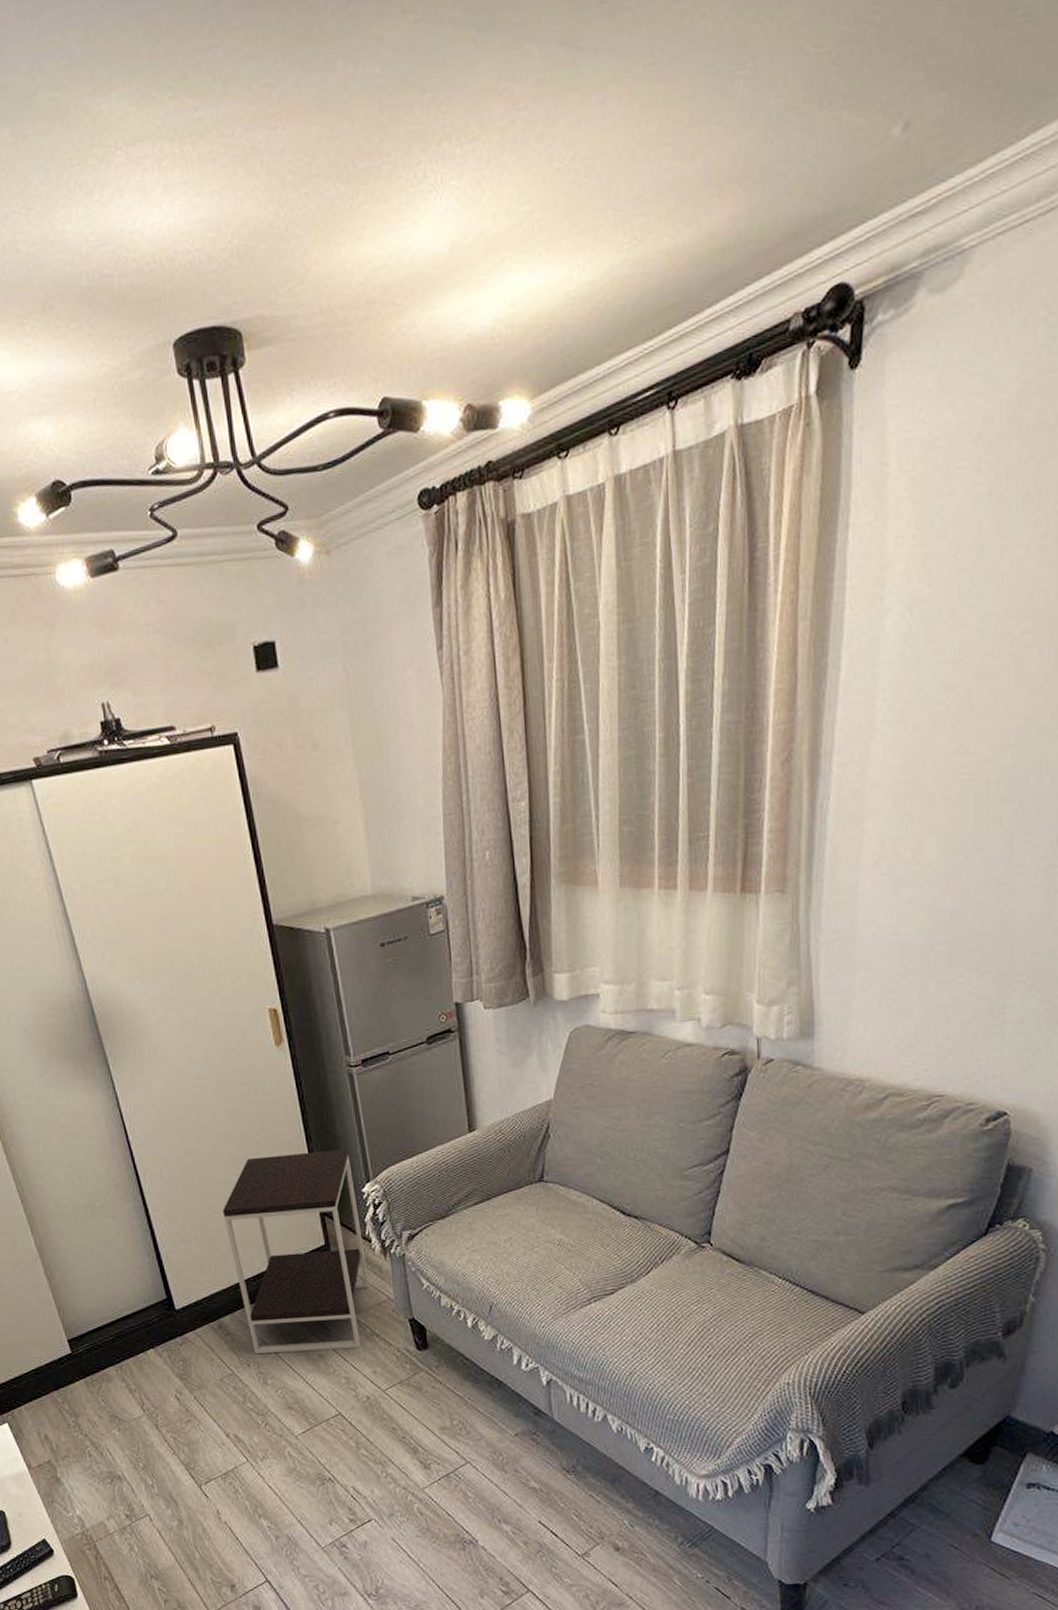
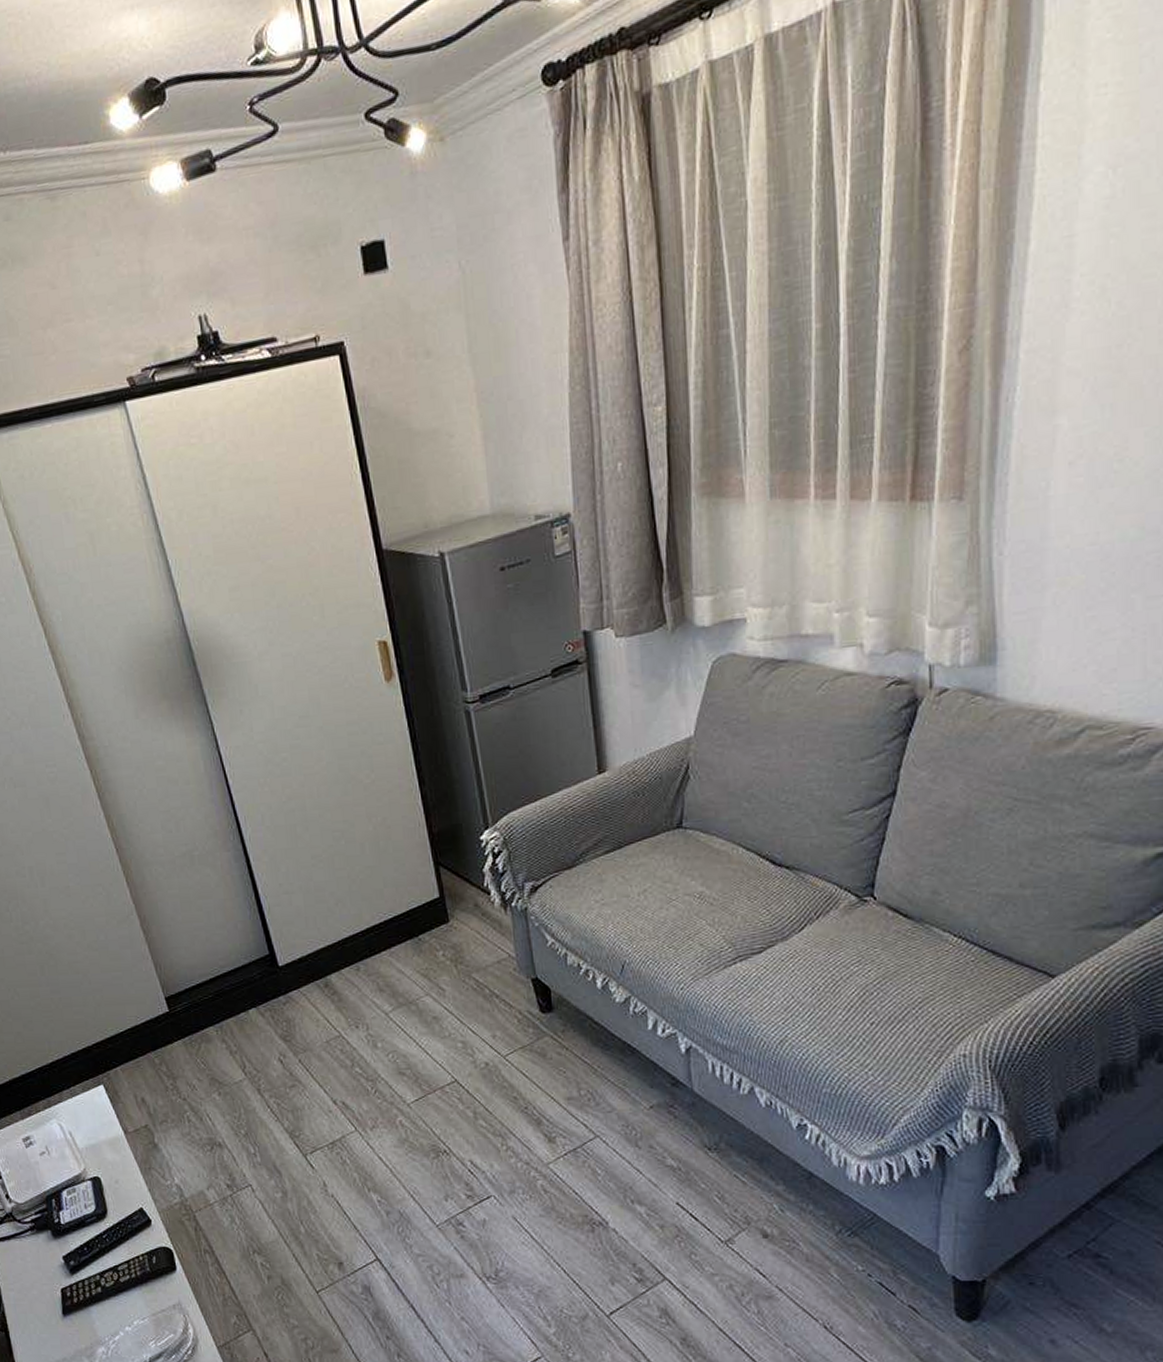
side table: present [222,1149,369,1355] -> none [328,793,488,1016]

